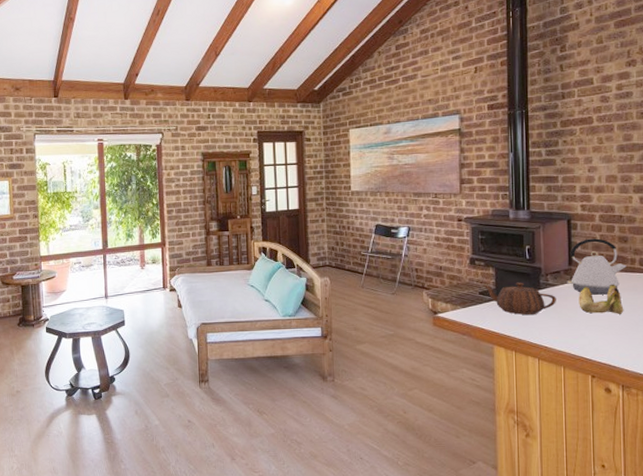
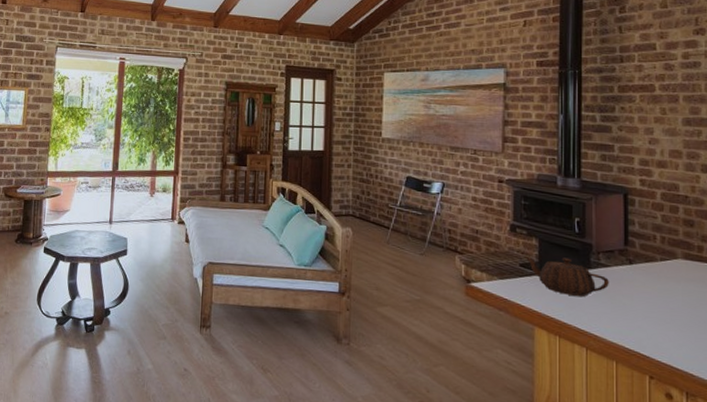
kettle: present [567,238,627,295] -> none [622,217,693,284]
banana: present [578,284,624,314] -> none [635,272,689,308]

